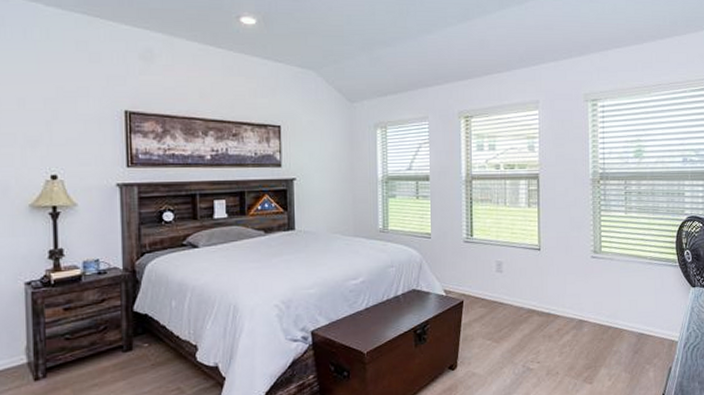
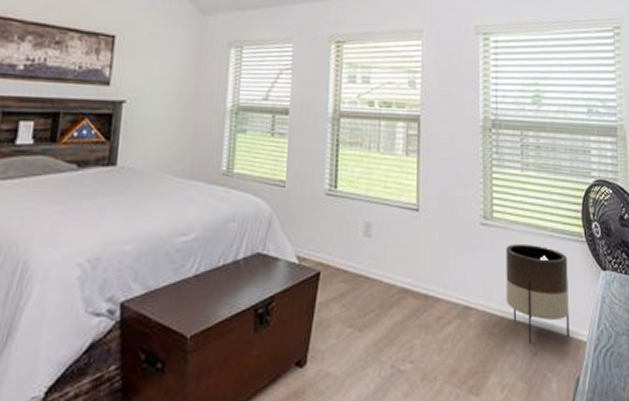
planter: none [612,270,664,345] -> present [506,243,569,345]

